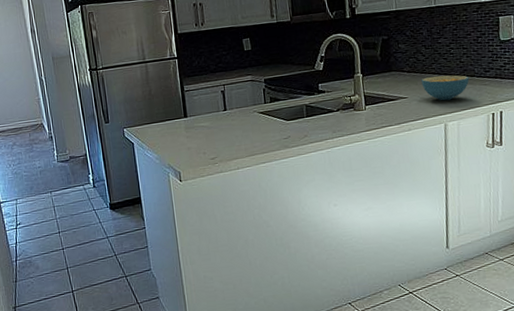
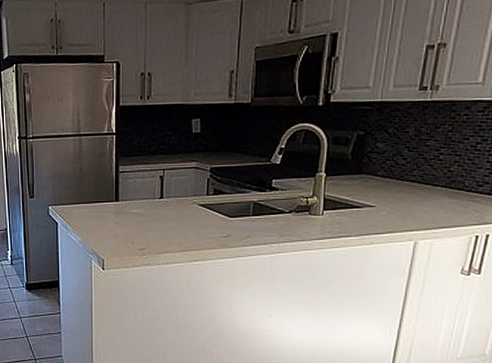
cereal bowl: present [421,75,470,101] -> none [395,184,456,215]

